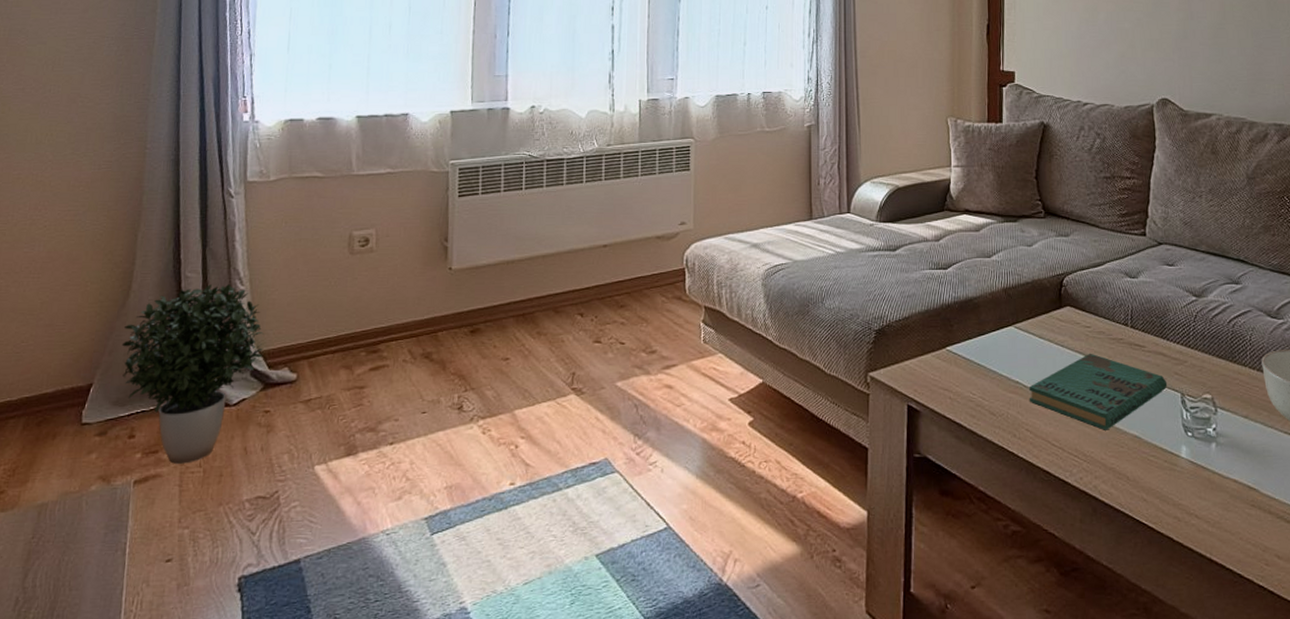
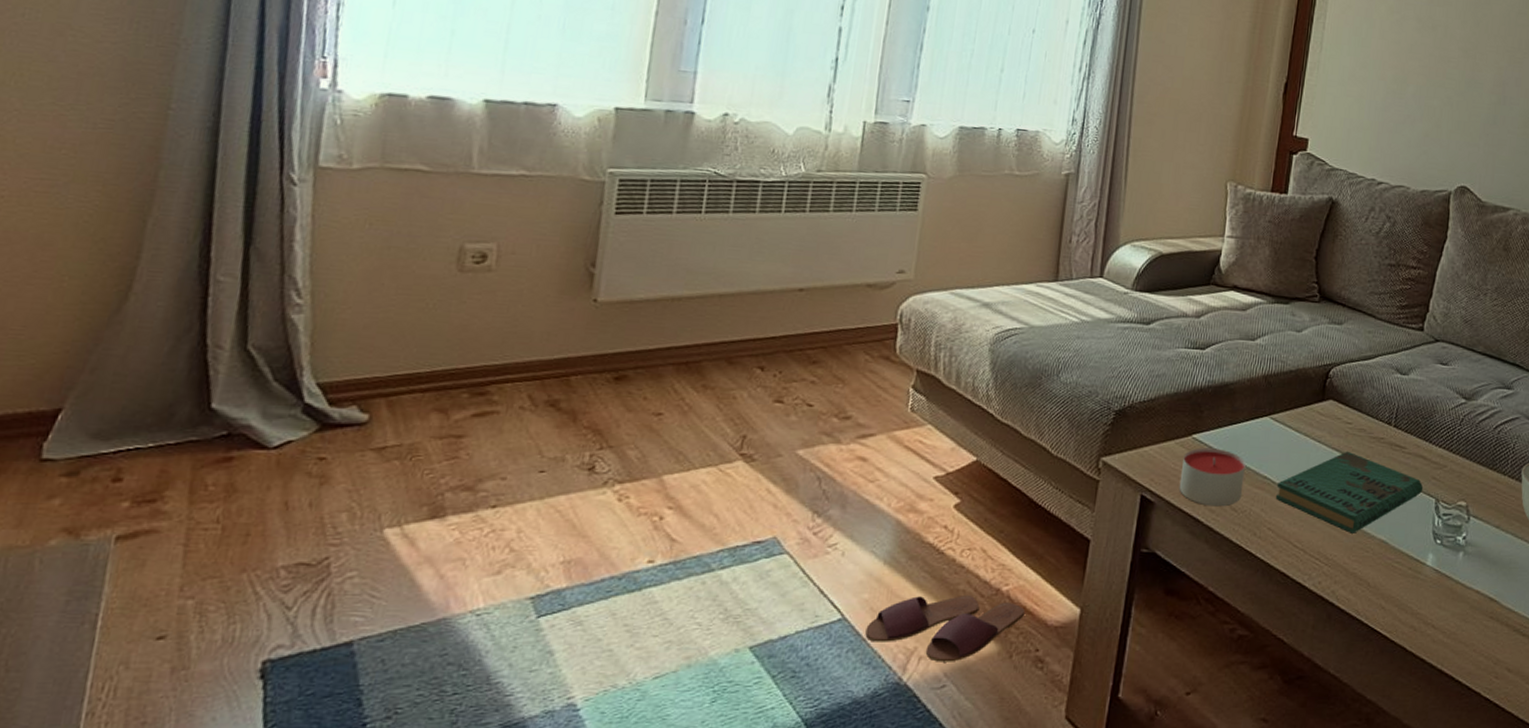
potted plant: present [122,284,265,464] -> none [109,293,328,518]
slippers: none [688,502,819,564] -> present [865,594,1025,662]
candle: none [940,358,998,412] -> present [1179,448,1246,507]

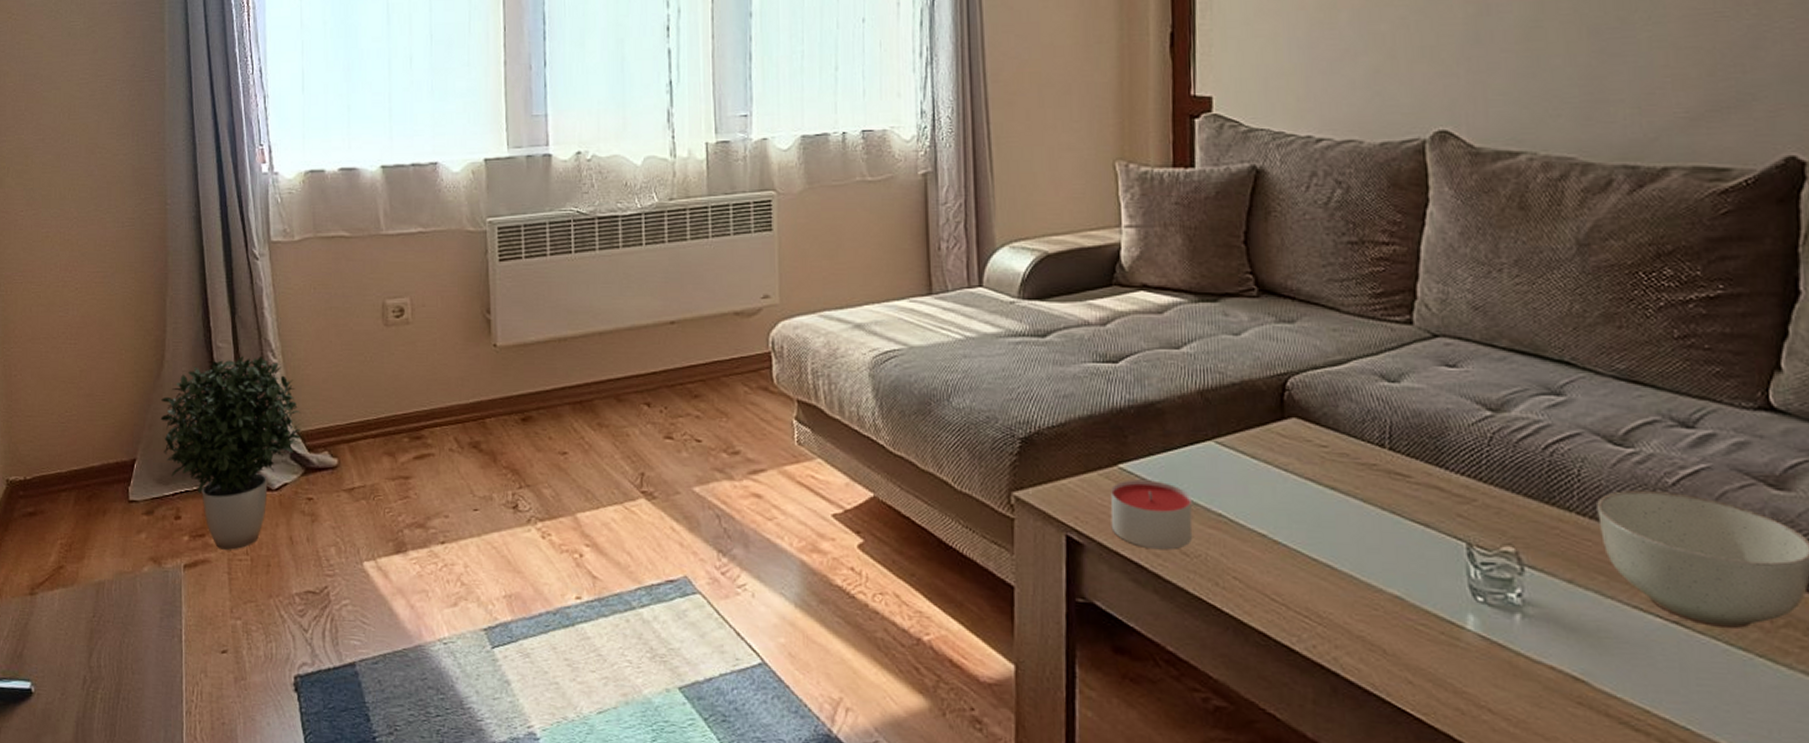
potted plant: none [109,293,328,518] -> present [160,356,302,550]
slippers: present [865,594,1025,662] -> none [787,643,952,717]
book: present [1275,451,1424,533] -> none [1237,481,1446,586]

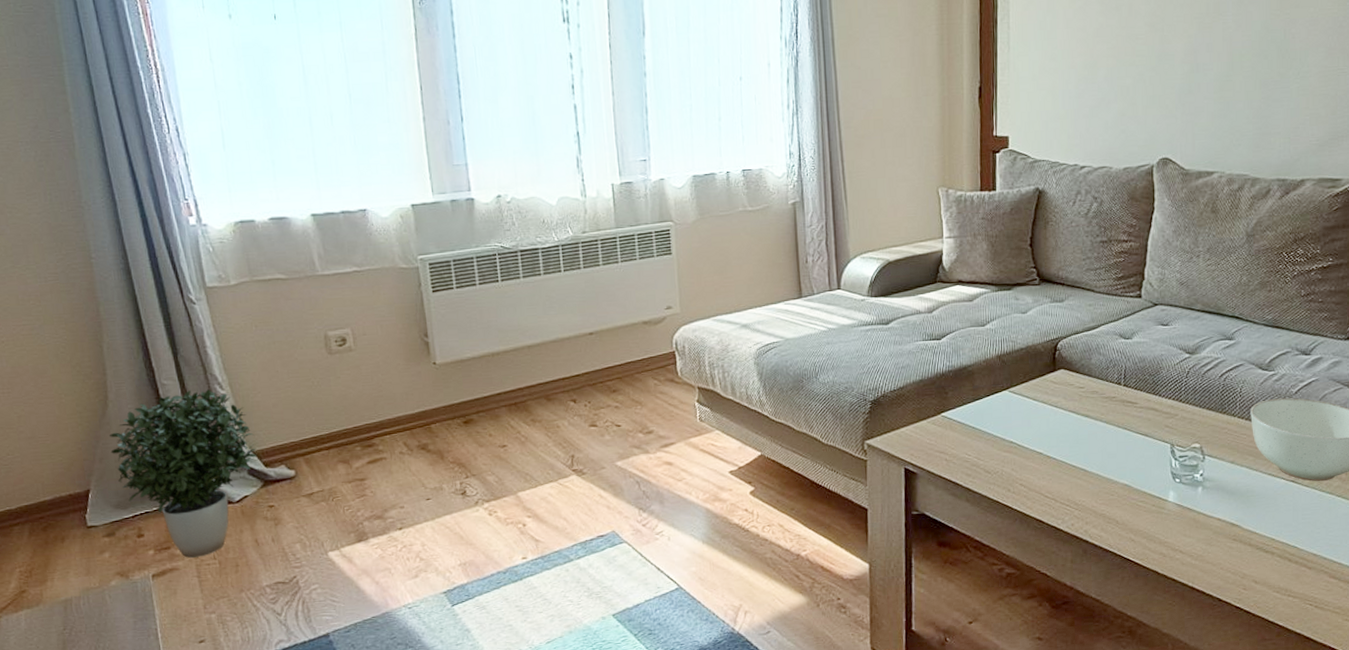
candle: present [1110,479,1193,550] -> none [936,422,993,471]

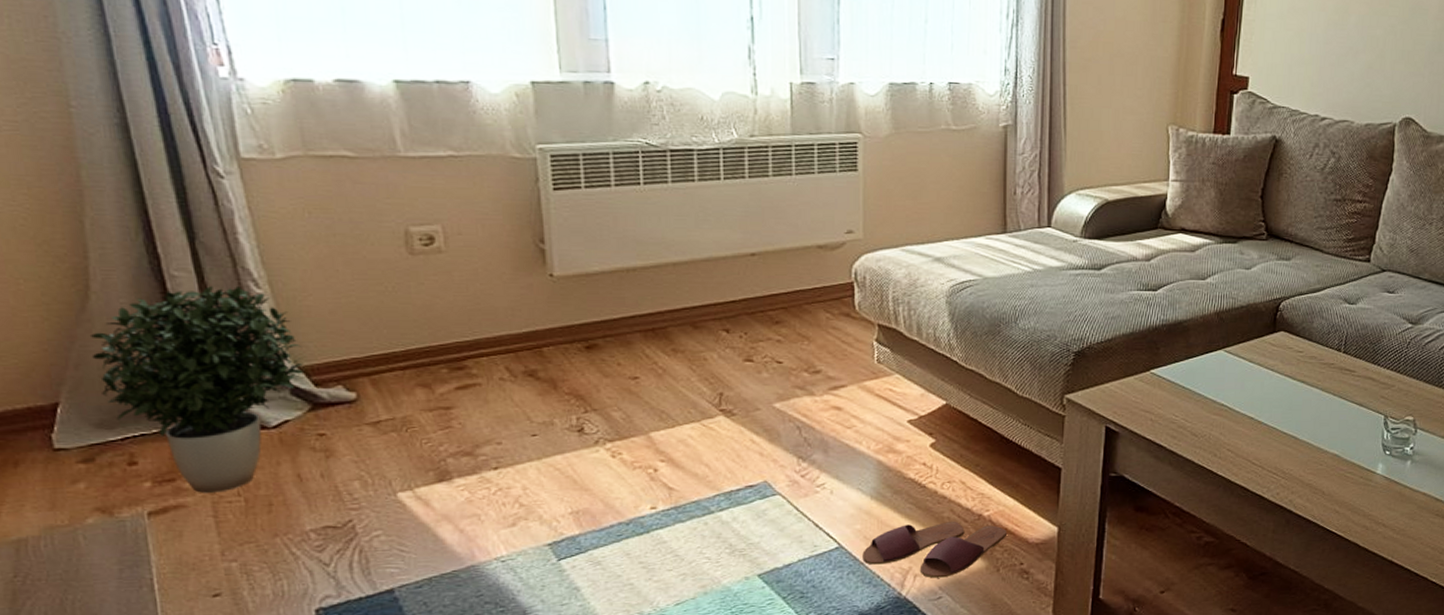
slippers: none [699,560,823,614] -> present [862,520,1007,578]

